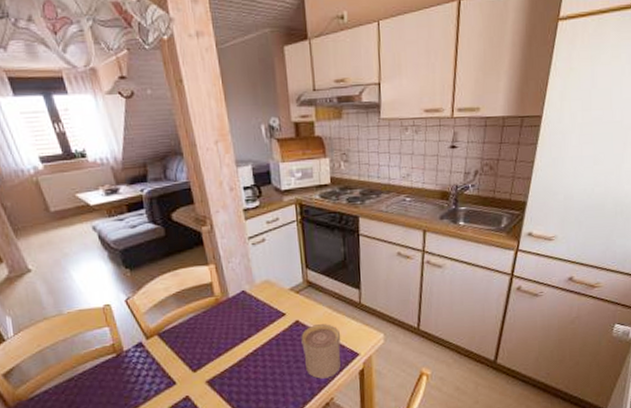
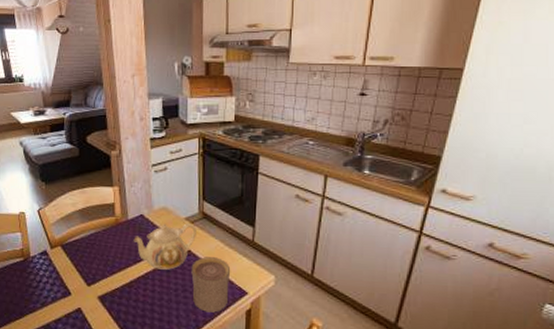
teapot: none [237,293,303,344] -> present [133,223,196,270]

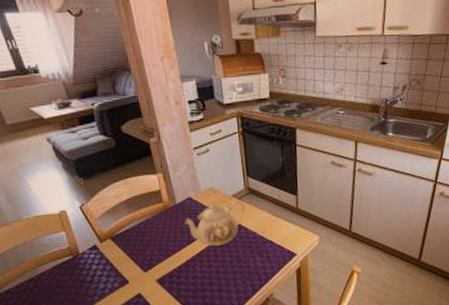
cup: present [191,257,231,313] -> none [243,227,280,277]

